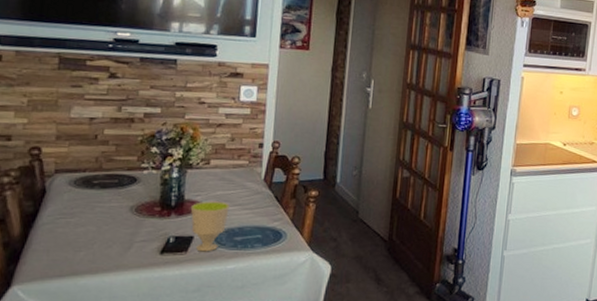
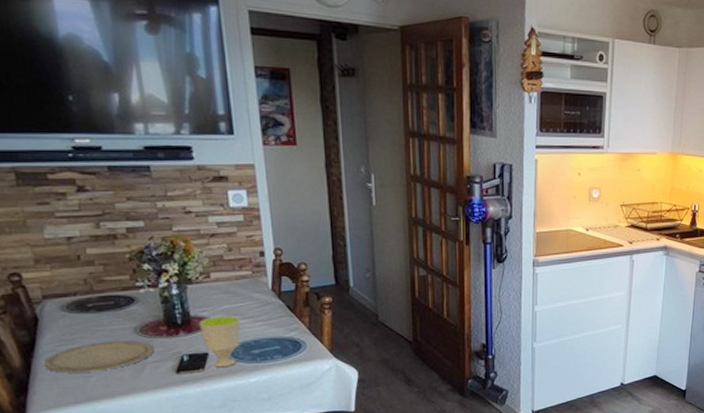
plate: none [40,217,145,247] -> present [43,340,155,373]

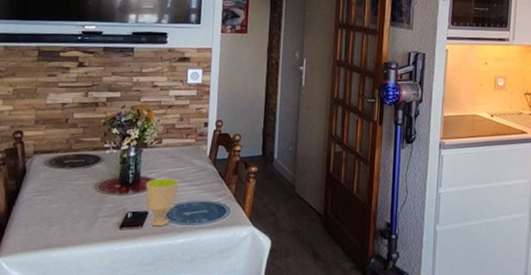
plate: present [43,340,155,373] -> none [21,194,107,222]

